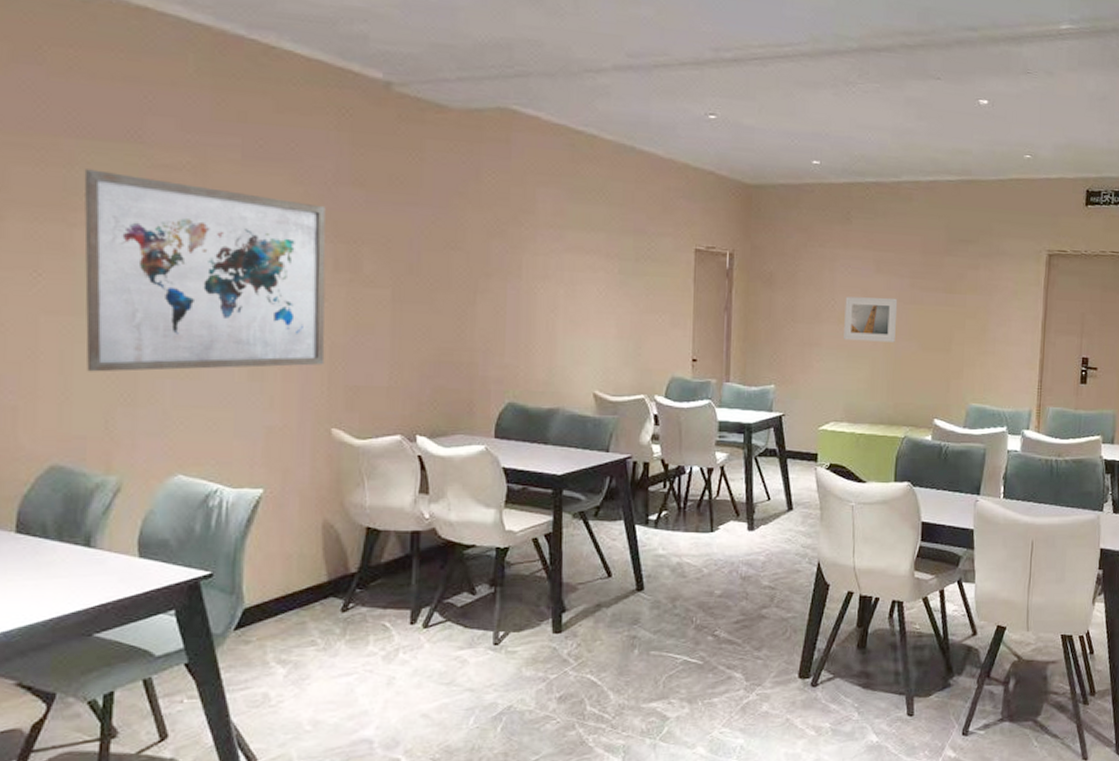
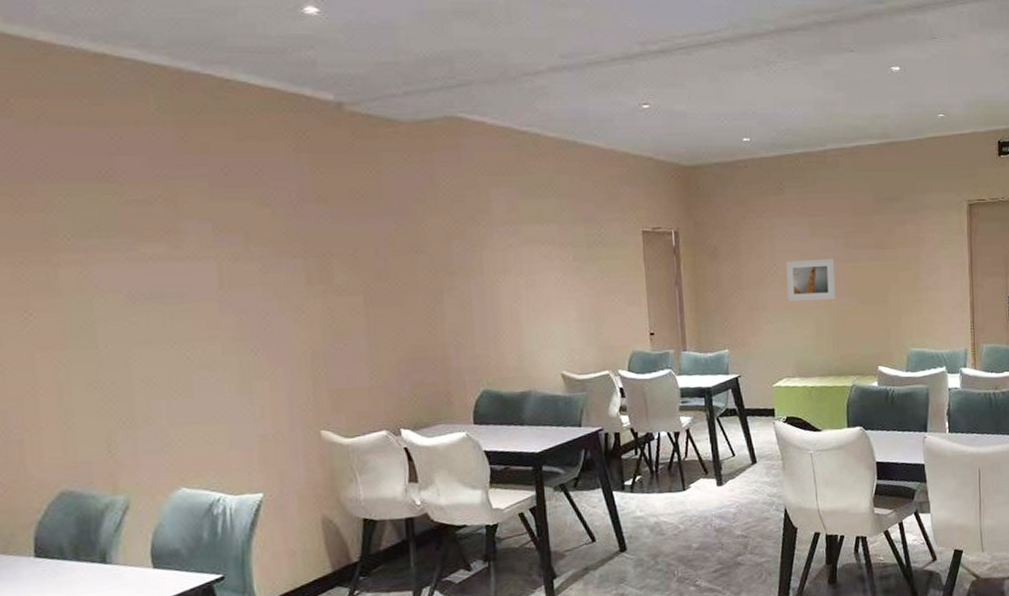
wall art: present [84,169,326,372] -> none [61,211,308,401]

